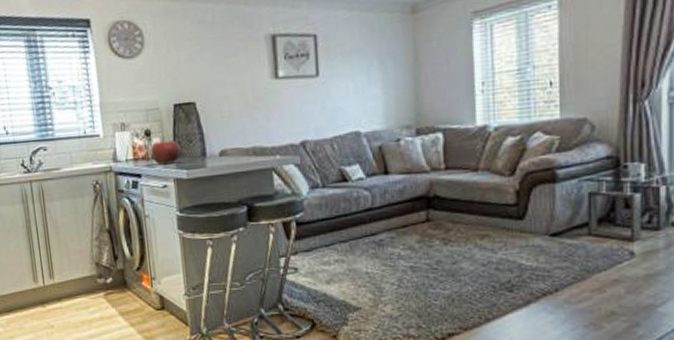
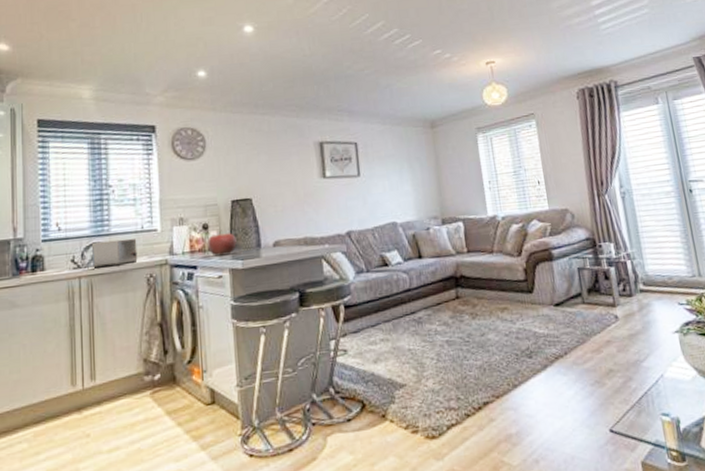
toaster: none [38,143,83,175] -> present [91,238,138,270]

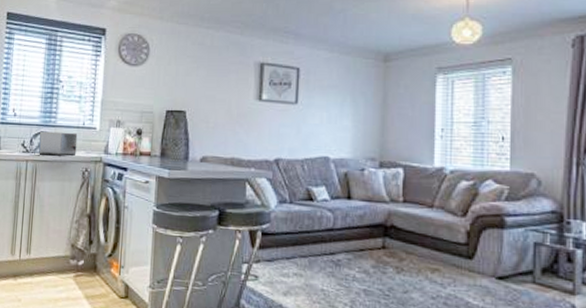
fruit: present [207,230,237,257] -> none [139,137,166,163]

